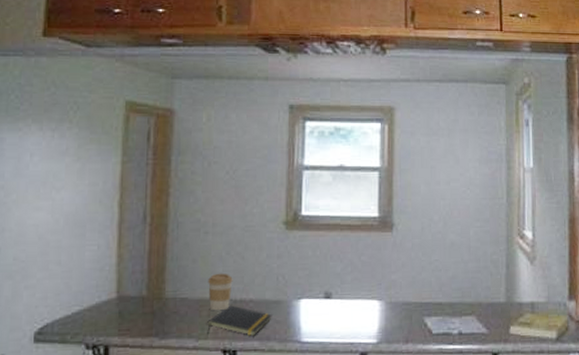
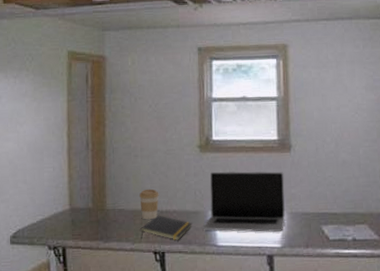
laptop: none [284,253,384,325] -> present [202,171,285,232]

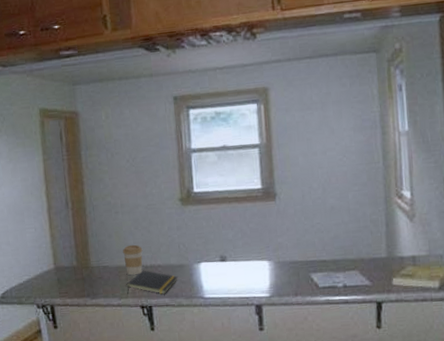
laptop: present [202,171,285,232] -> none [188,221,273,284]

